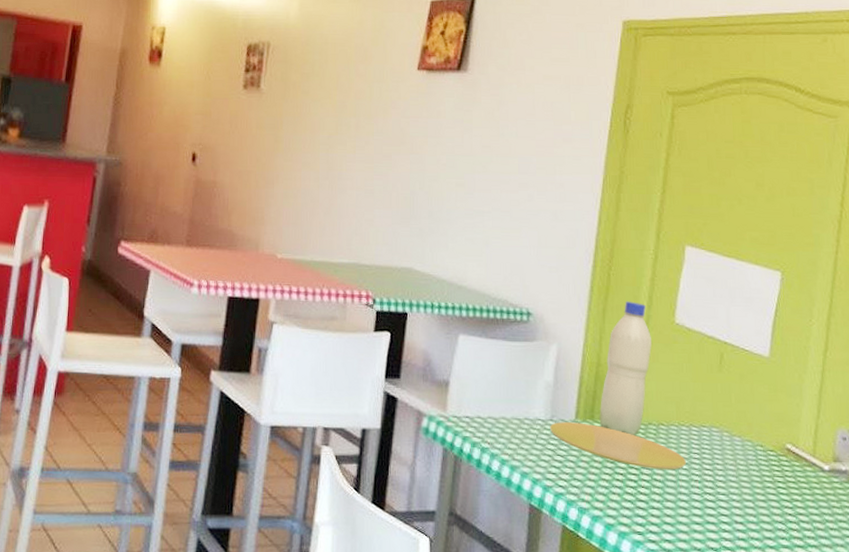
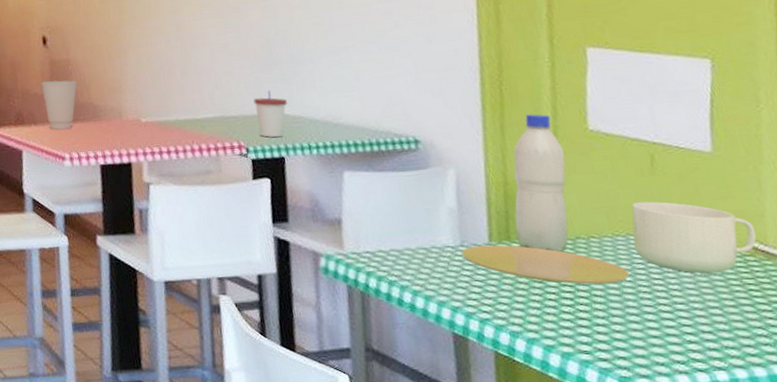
cup: none [182,200,219,256] -> present [40,80,77,131]
cup: none [388,243,419,292] -> present [253,90,287,138]
cup: none [694,396,791,469] -> present [631,201,757,274]

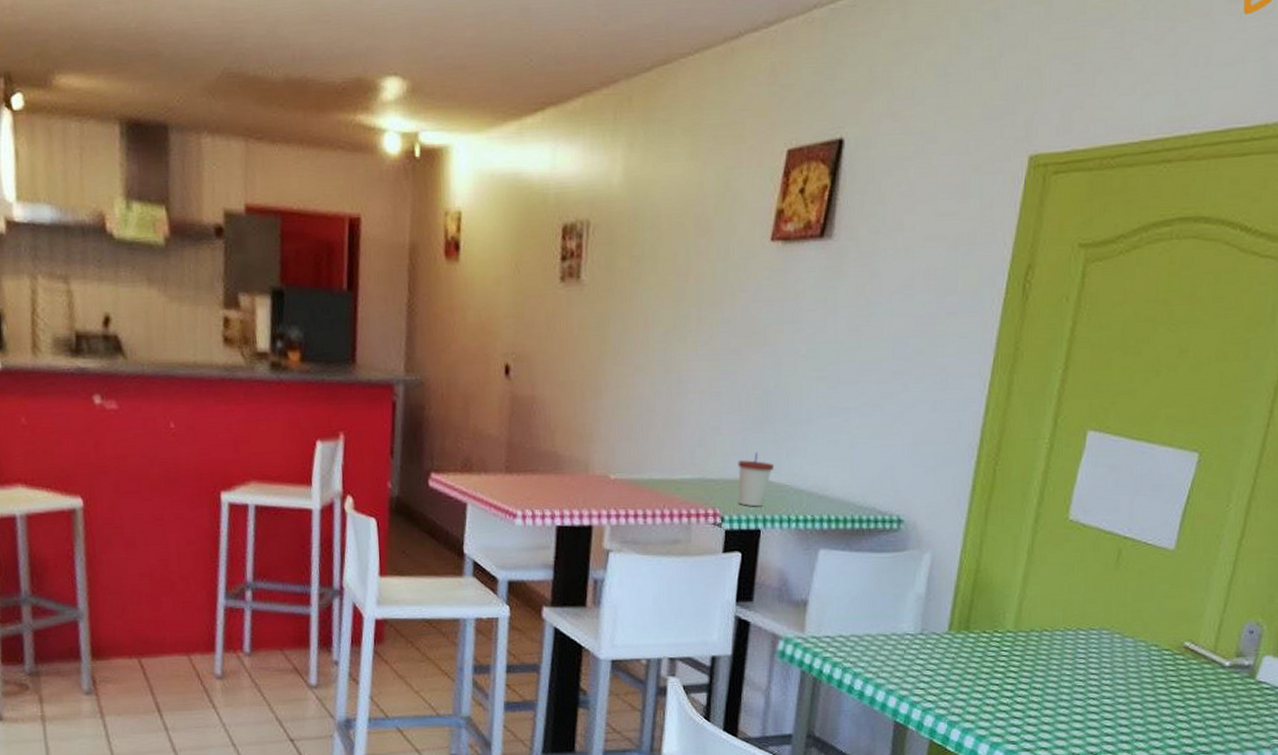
cup: present [40,80,77,131] -> none [497,420,541,483]
plate: present [461,245,629,285] -> none [920,634,1070,678]
water bottle: present [513,113,569,253] -> none [975,499,1041,645]
cup: present [631,201,757,274] -> none [1081,597,1192,671]

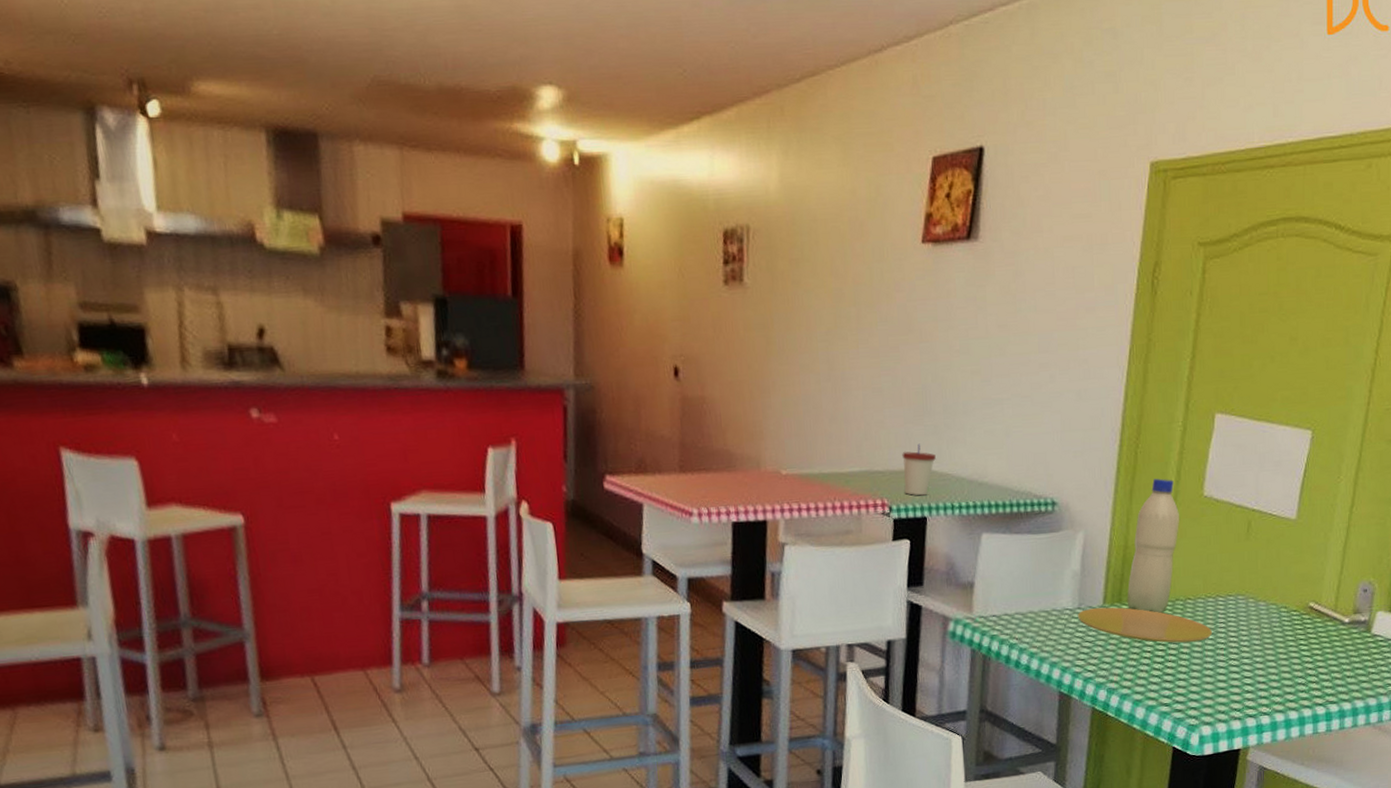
plate: none [920,634,1070,678] -> present [1078,607,1212,643]
water bottle: none [975,499,1041,645] -> present [1127,478,1180,614]

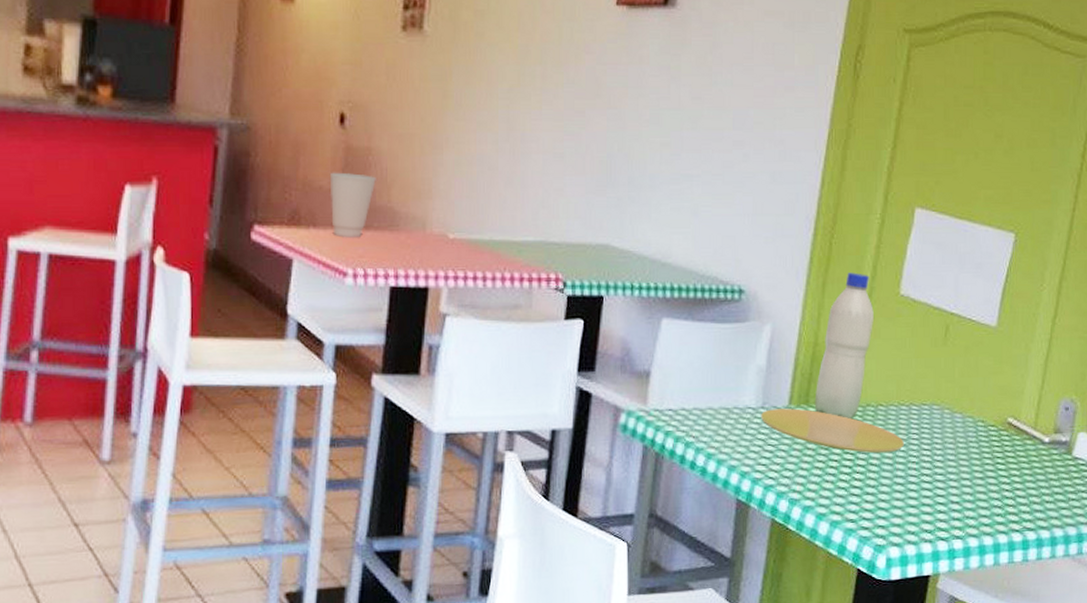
cup: none [669,421,712,482] -> present [329,172,376,239]
cup: present [902,443,936,496] -> none [581,216,617,273]

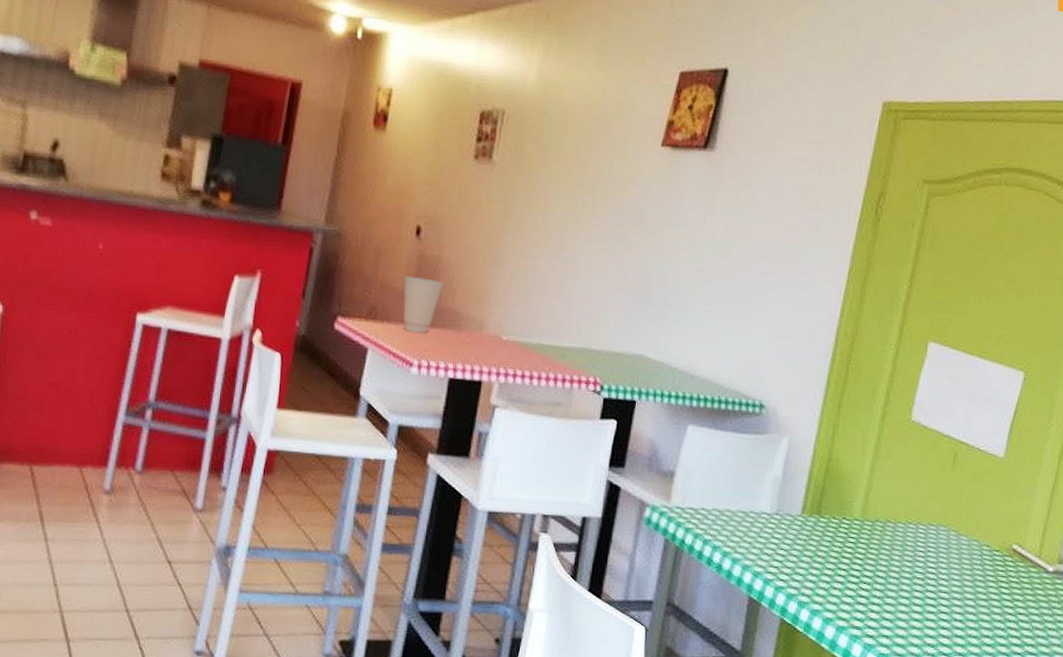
plate: present [761,408,904,454] -> none [775,516,910,568]
water bottle: present [814,272,875,420] -> none [826,396,887,533]

